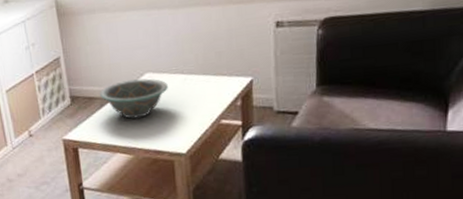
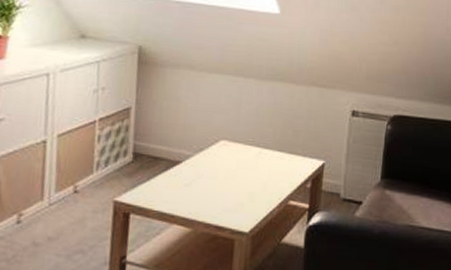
decorative bowl: present [100,78,168,119] -> none [167,144,242,188]

